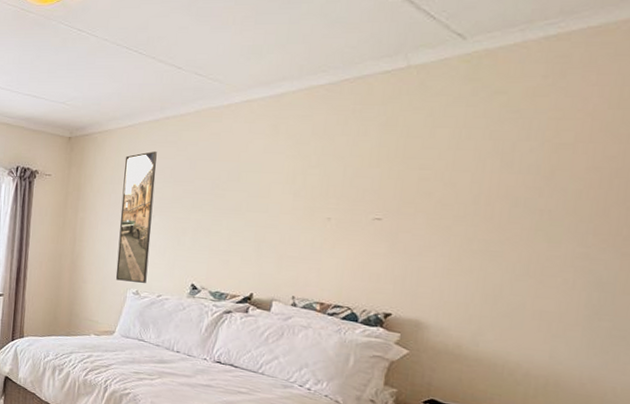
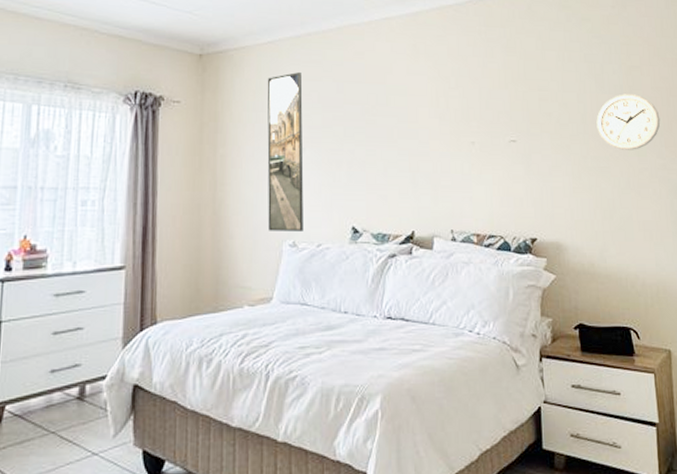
wall clock: none [493,174,593,236] -> present [596,94,661,150]

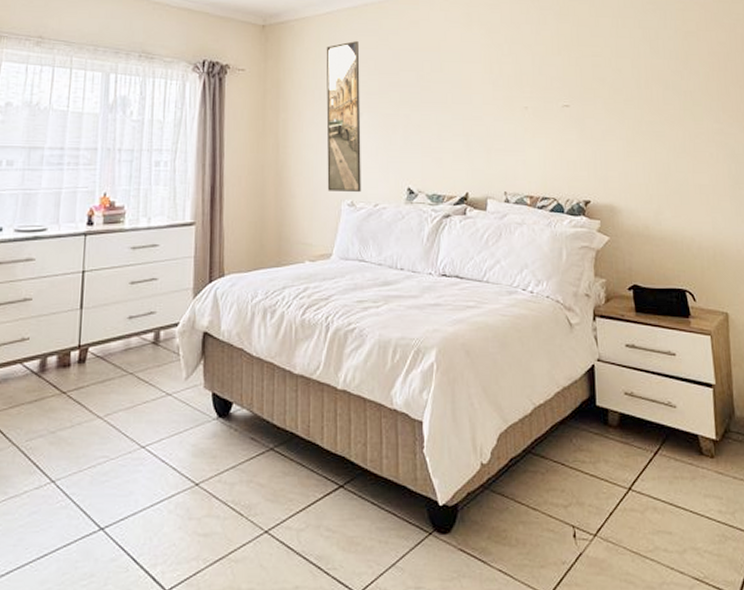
wall clock: present [596,94,661,150] -> none [651,59,718,115]

